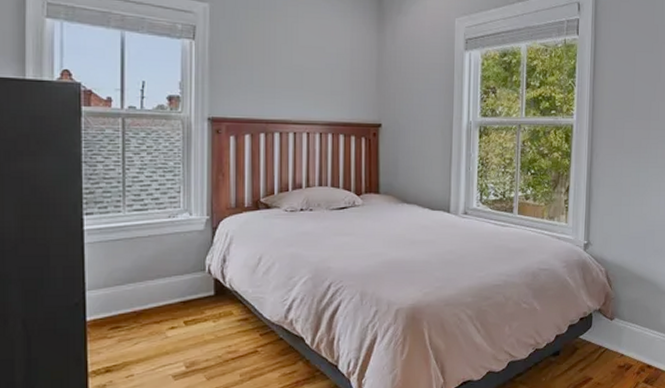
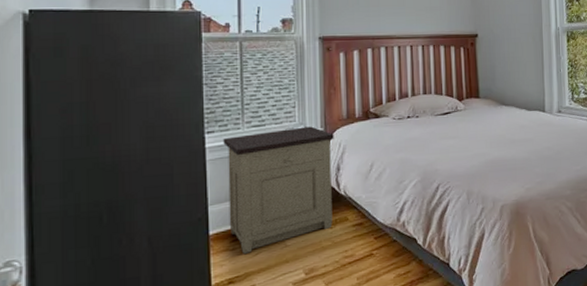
nightstand: none [103,214,221,342] -> present [223,126,334,254]

